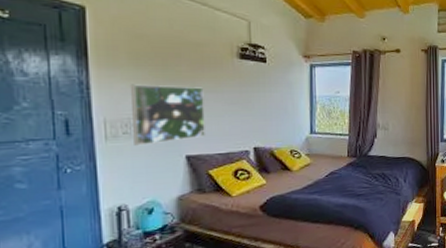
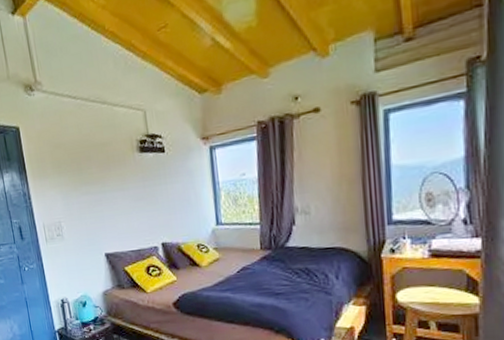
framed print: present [131,84,205,146] -> none [57,186,118,246]

